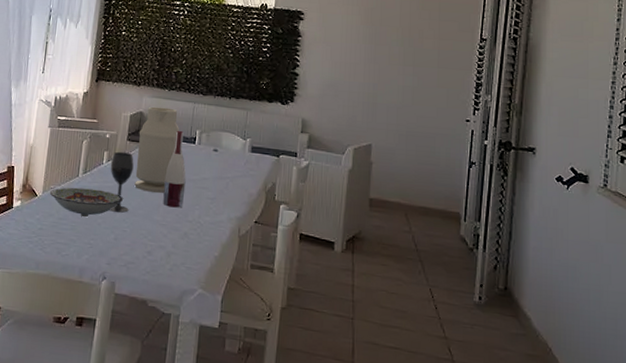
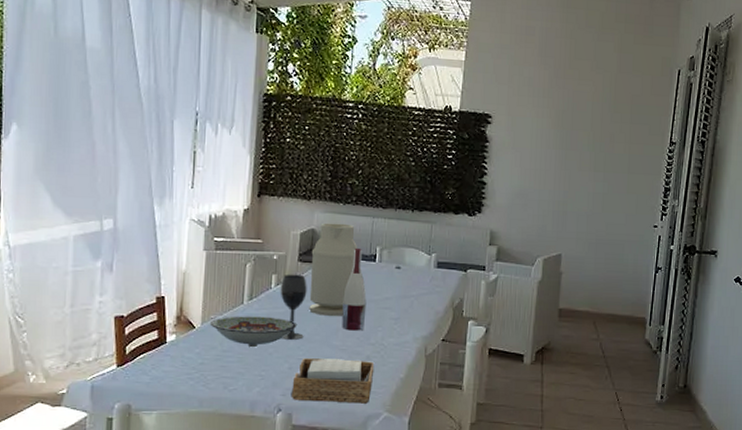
napkin holder: none [116,230,191,279] -> present [292,358,375,404]

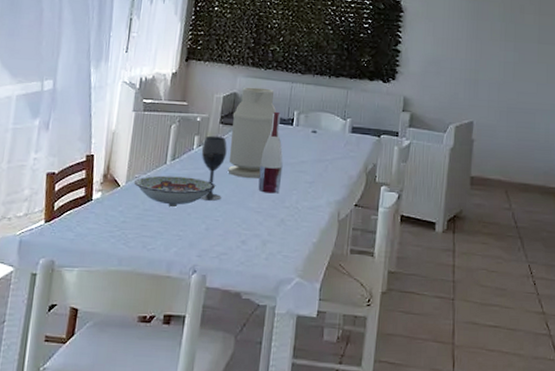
napkin holder: present [292,358,375,404] -> none [207,219,288,268]

